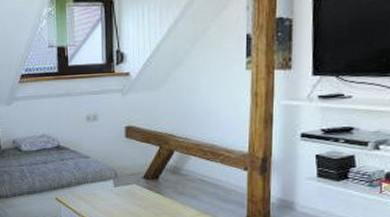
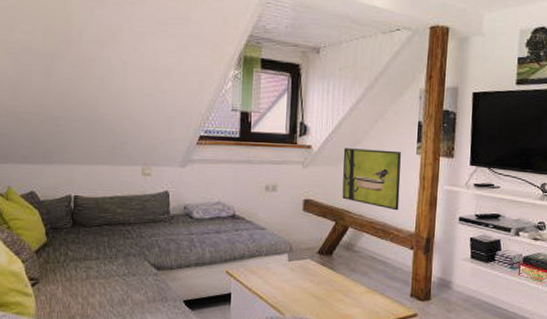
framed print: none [163,68,229,131] -> present [342,148,401,211]

